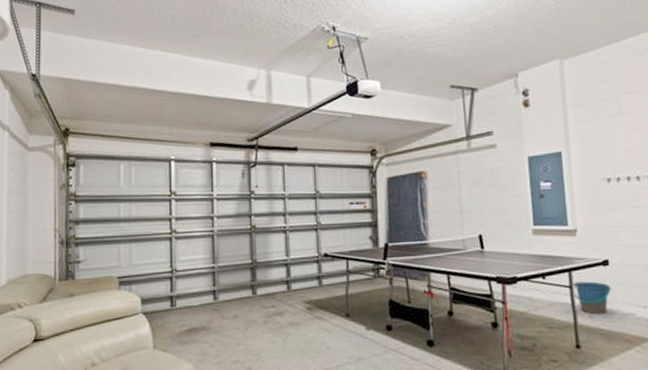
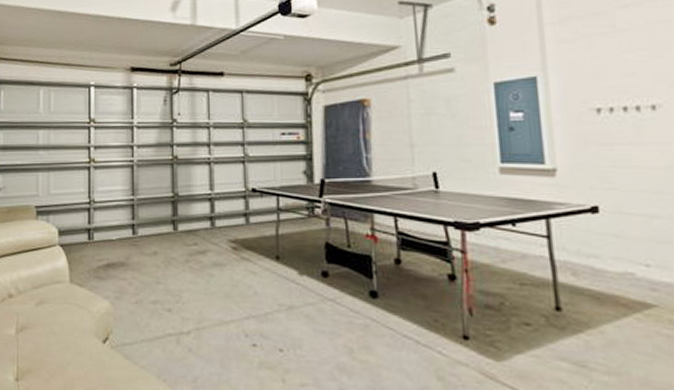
bucket: present [571,281,611,314] -> none [550,231,602,272]

